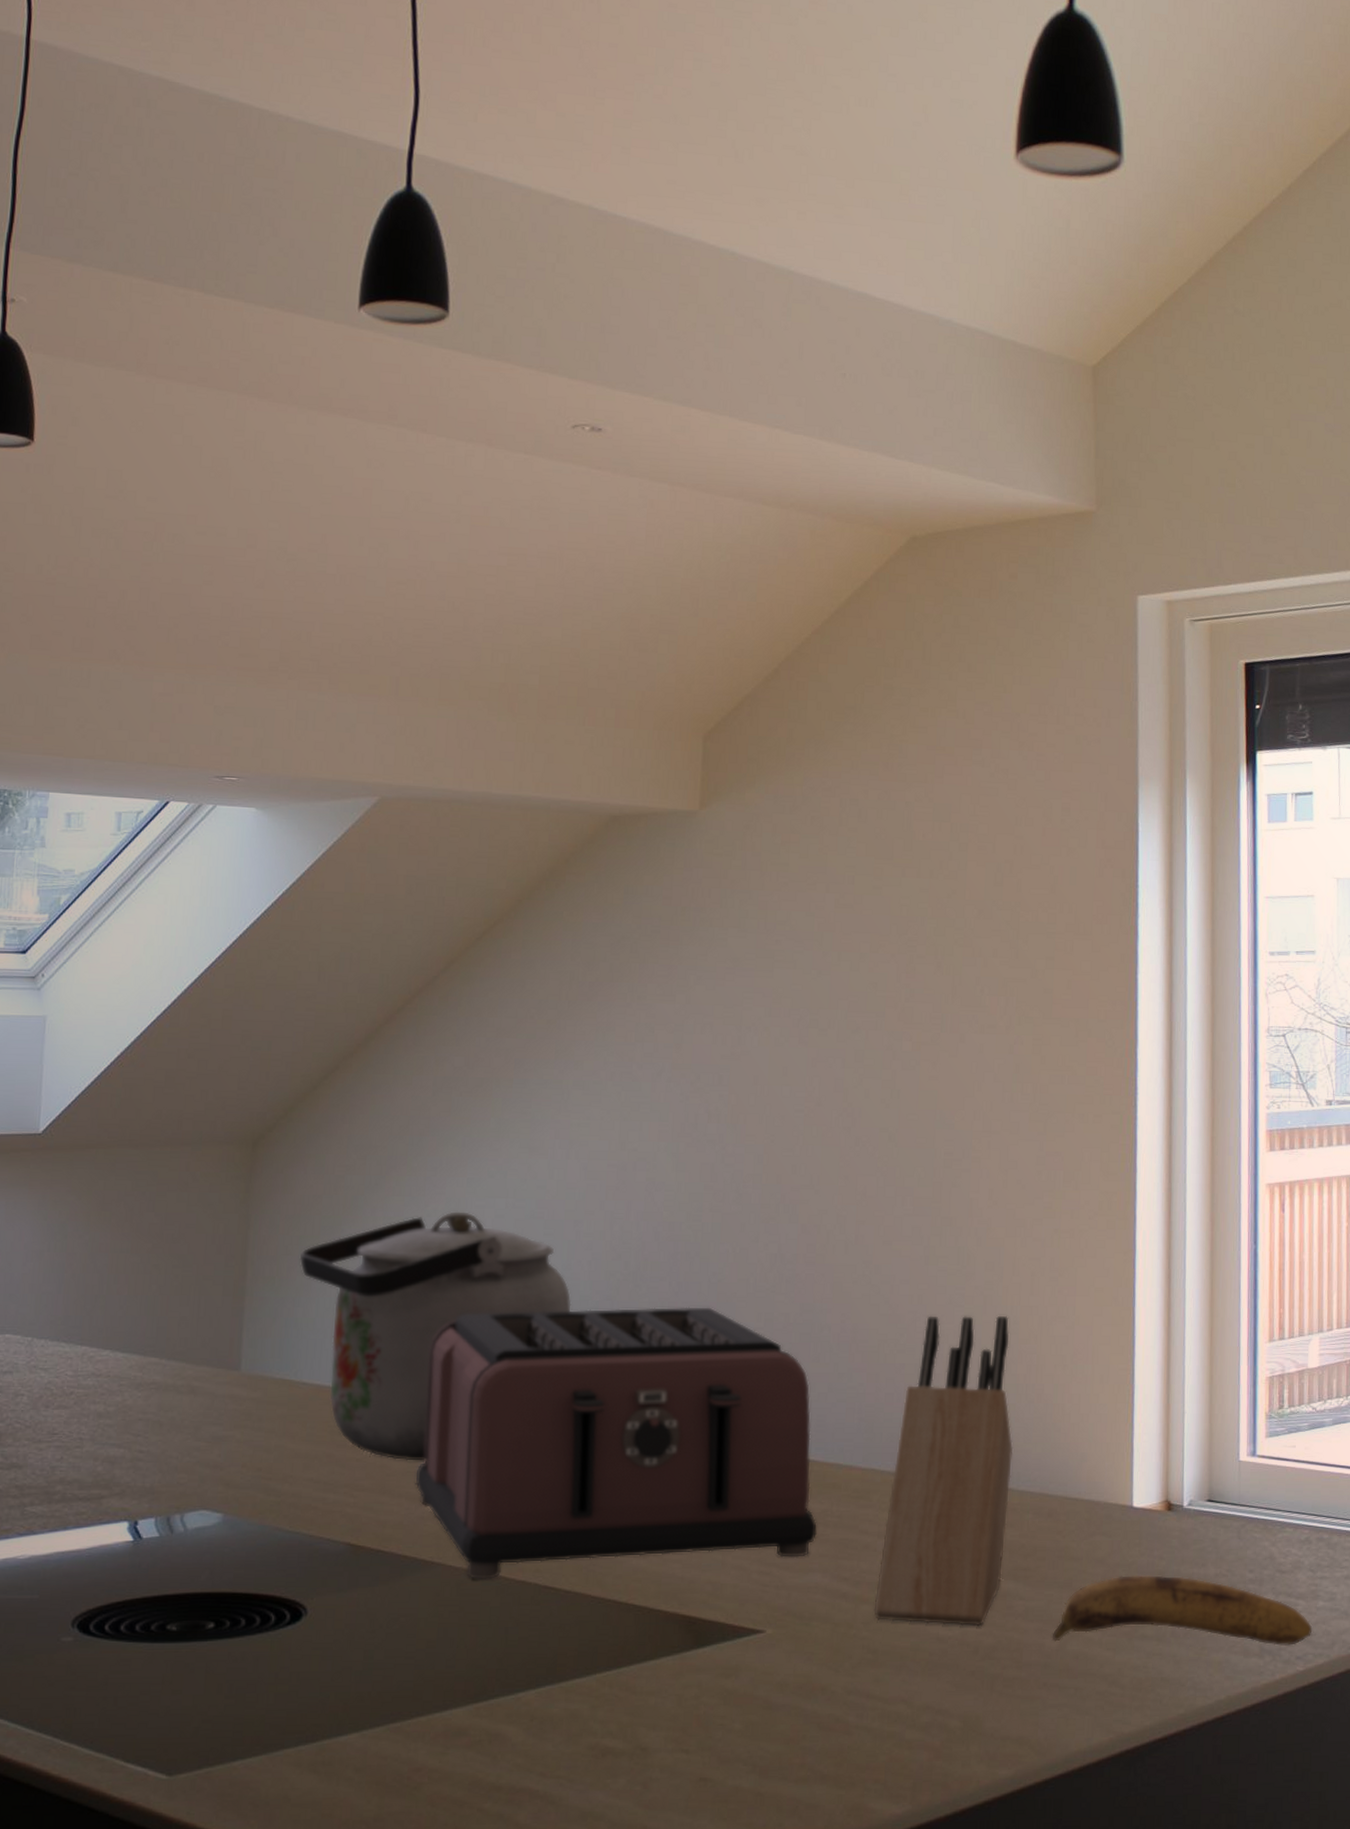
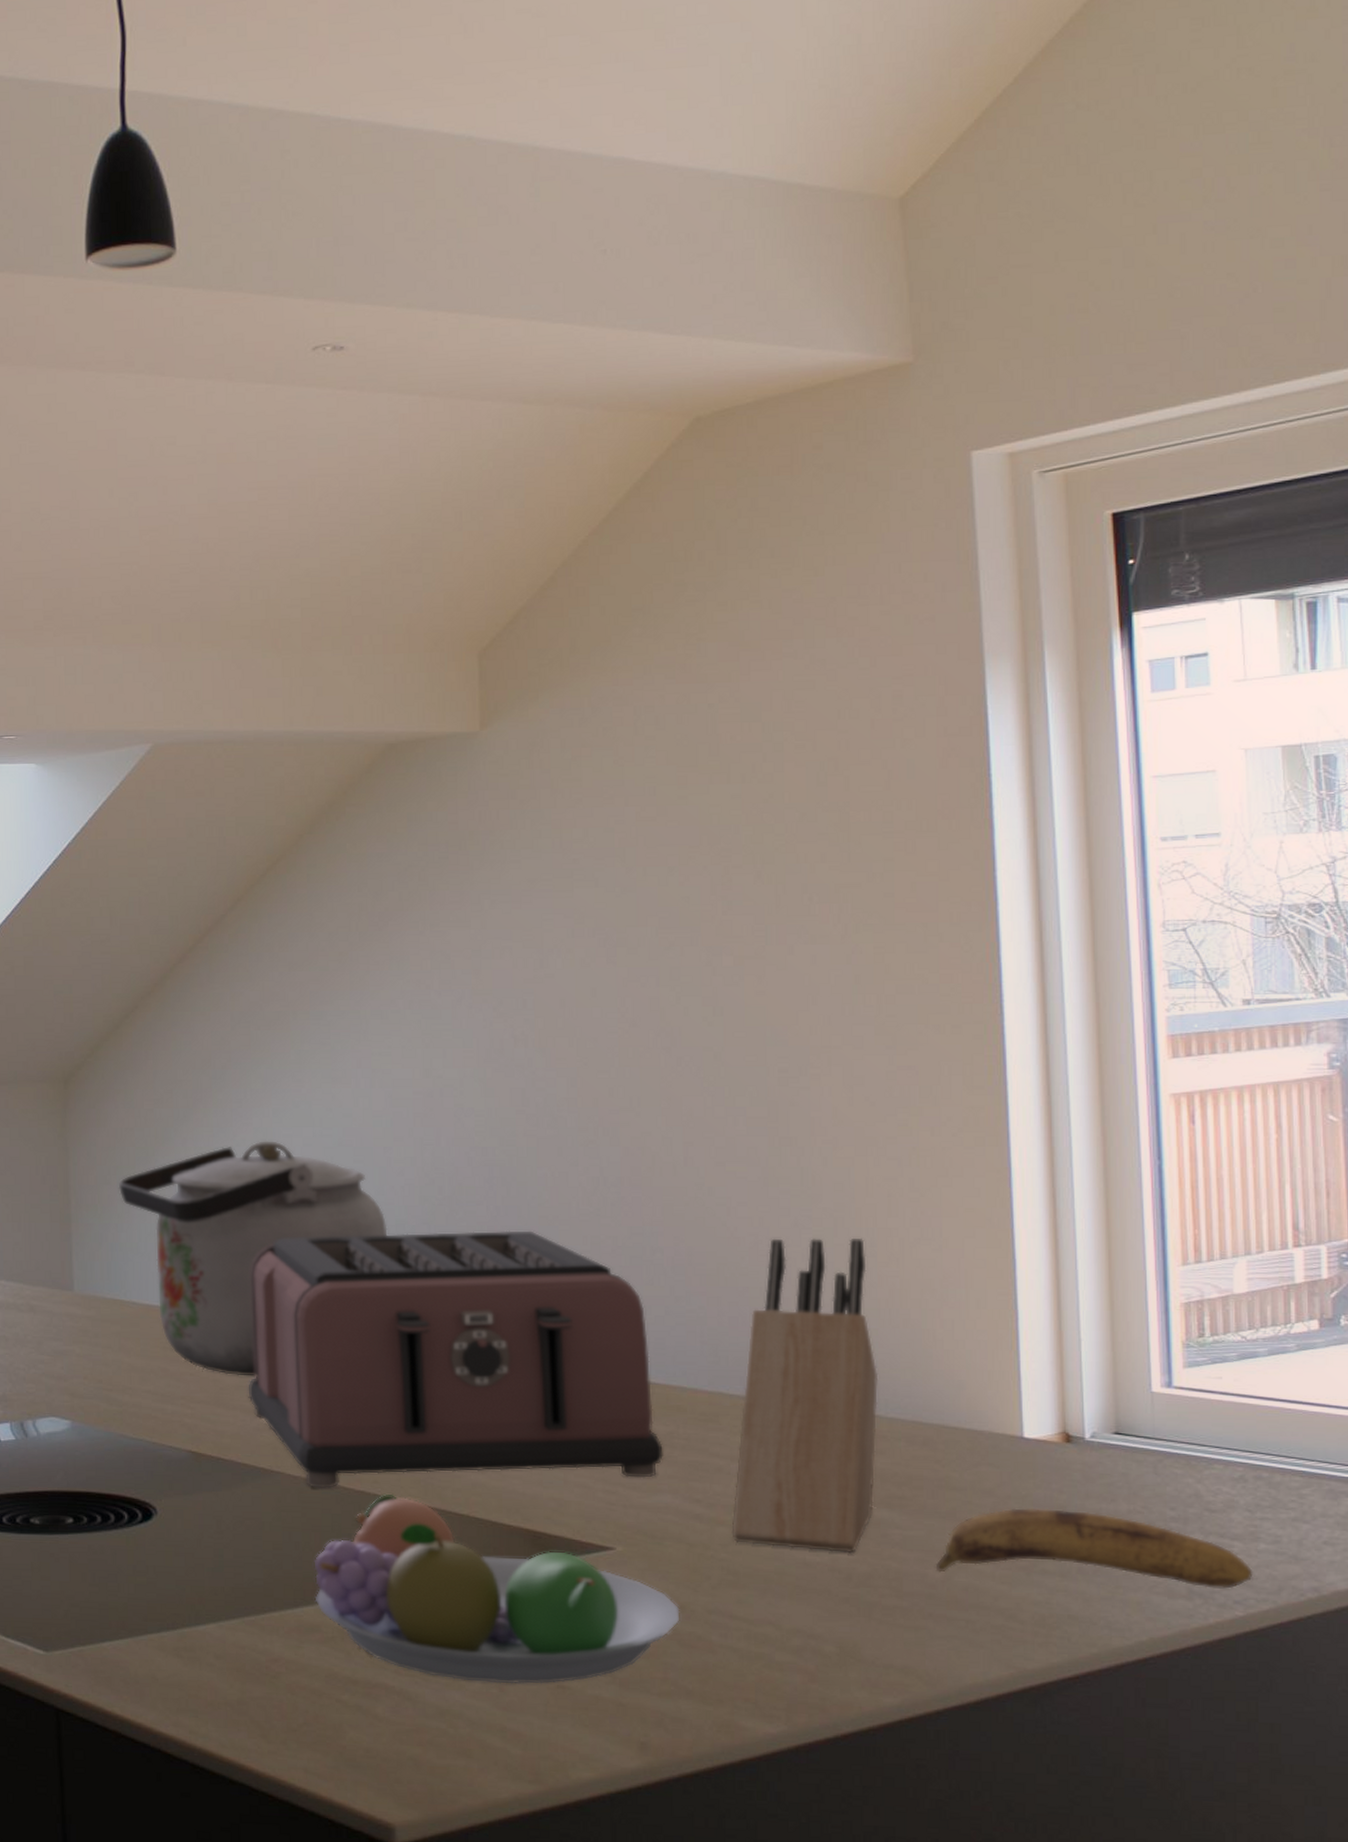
fruit bowl: none [464,1582,821,1780] -> present [314,1493,680,1684]

